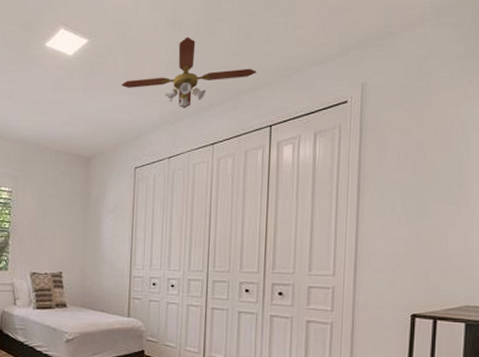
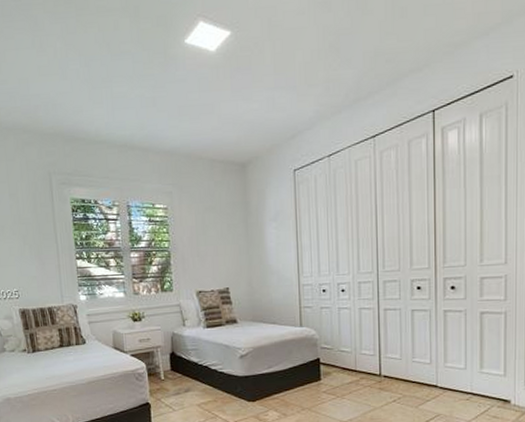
ceiling fan: present [121,37,257,108] -> none [271,18,415,100]

